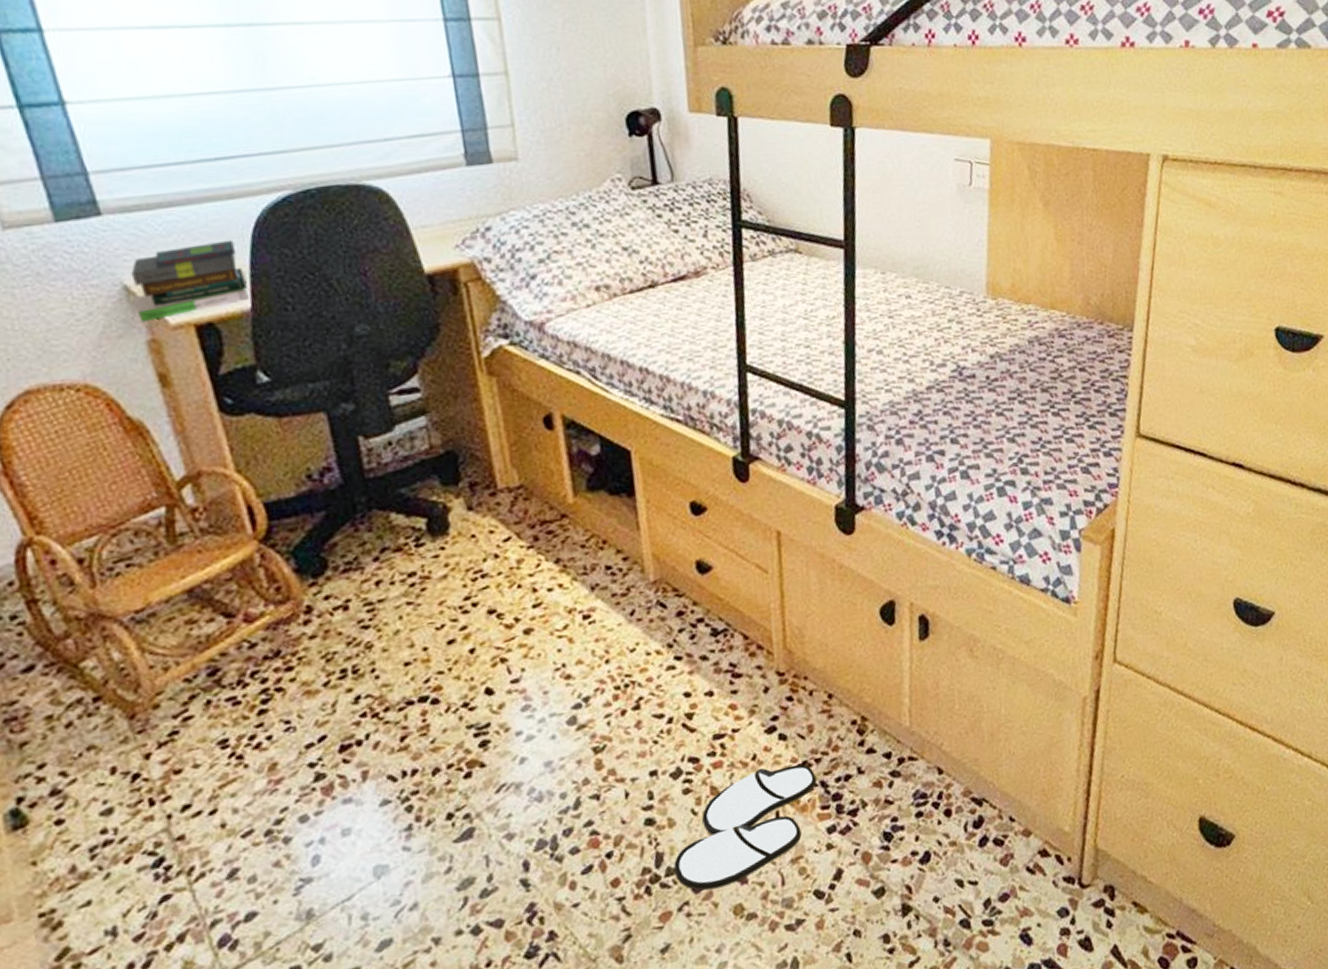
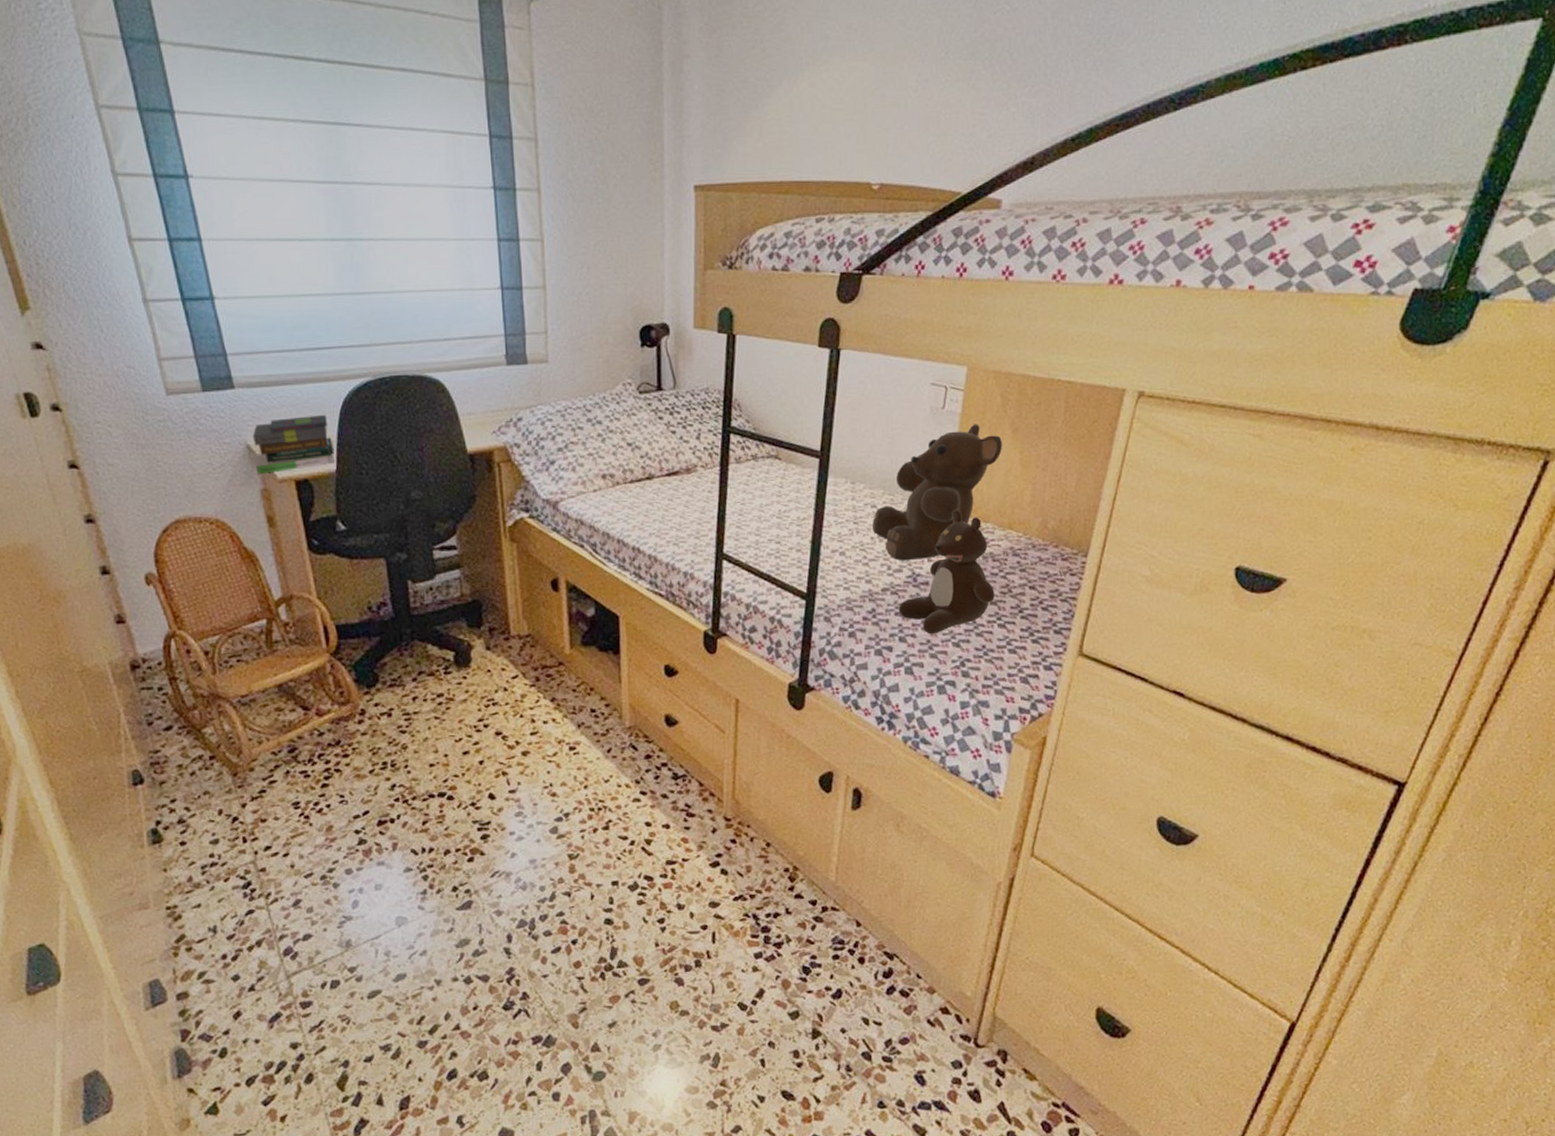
slippers: present [674,764,817,891] -> none [625,894,750,985]
teddy bear: none [908,199,1036,355] -> present [873,424,1003,561]
stuffed animal: none [946,292,1046,432] -> present [898,509,995,635]

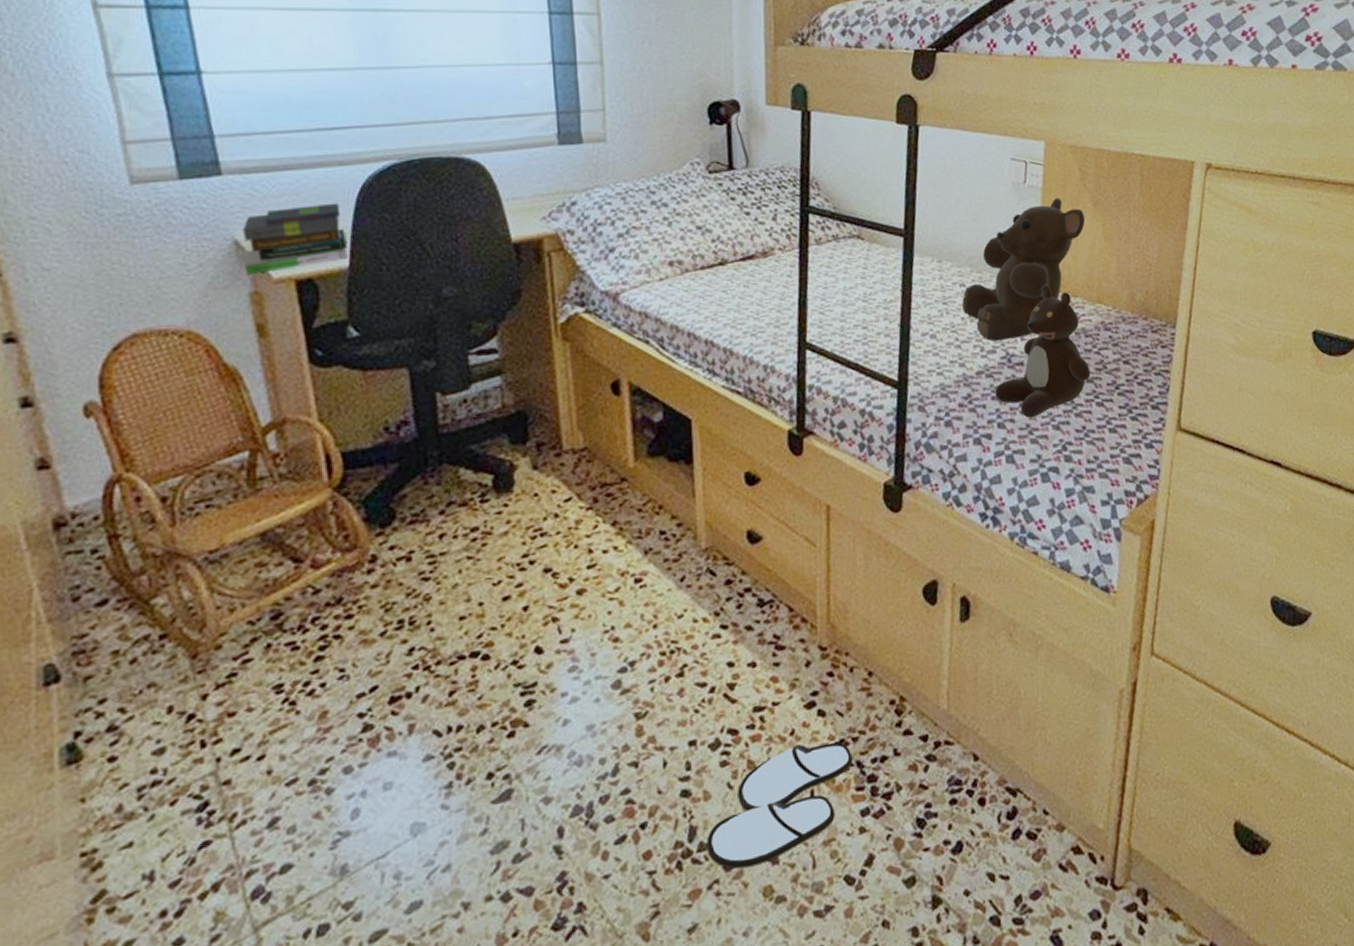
slippers: none [625,894,750,985] -> present [706,742,853,869]

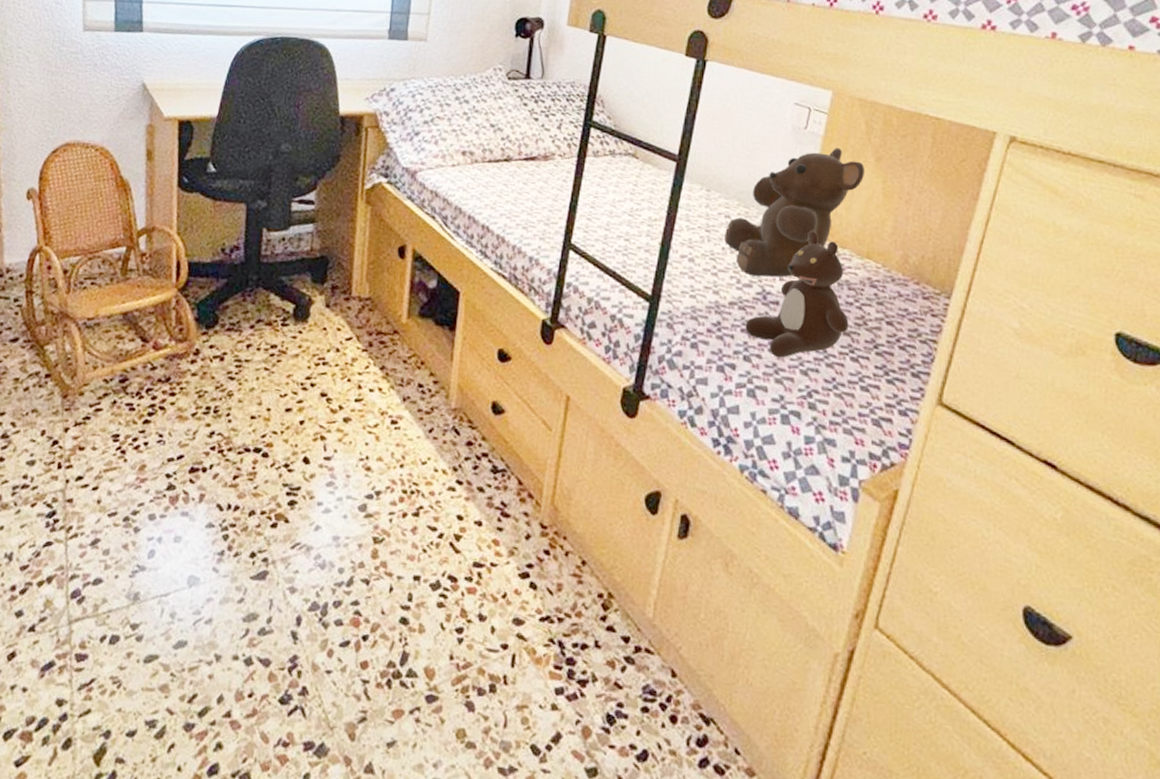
books: present [241,203,348,276] -> none [145,63,219,112]
slippers: present [706,742,853,869] -> none [414,607,556,707]

